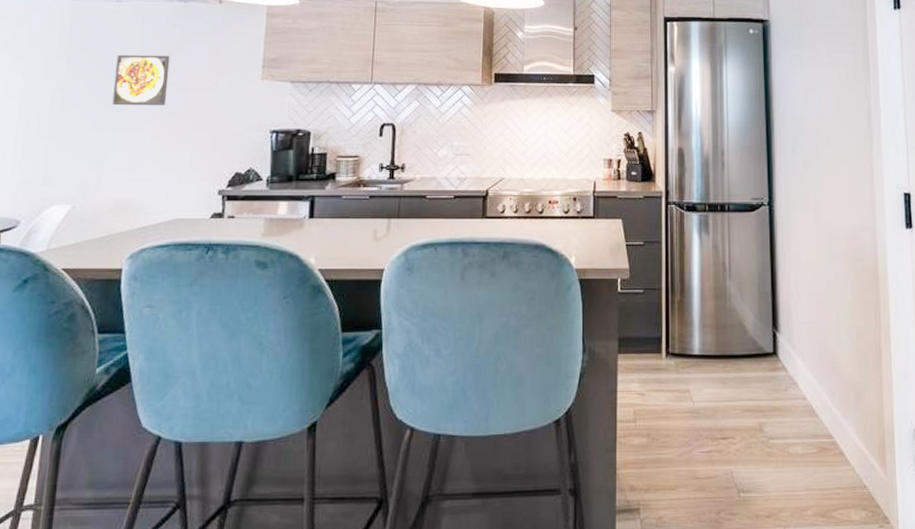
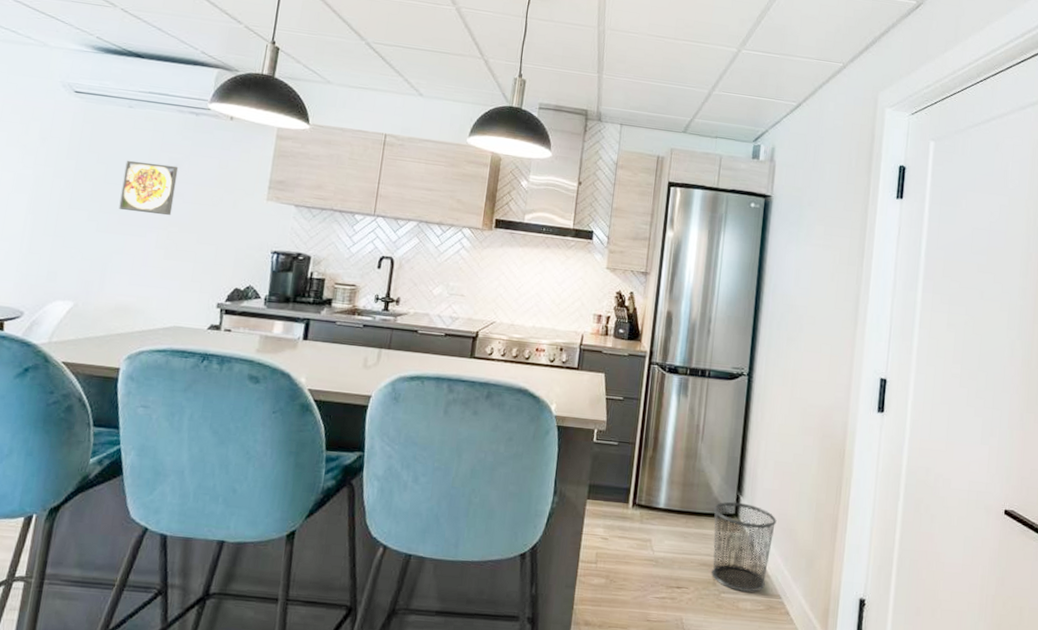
waste bin: none [751,339,818,436] -> present [711,501,777,593]

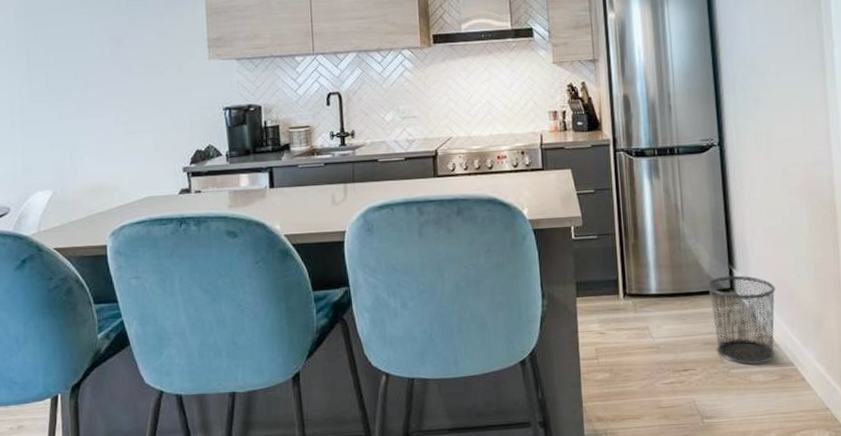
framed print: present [119,160,179,216] -> none [72,43,123,95]

